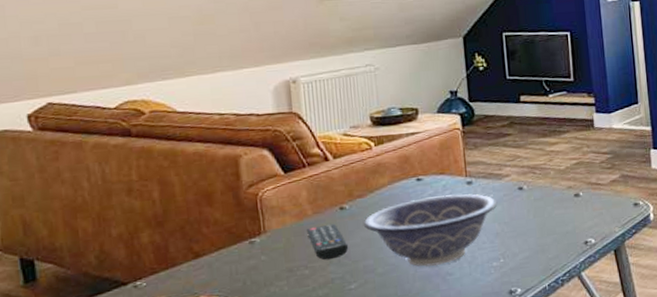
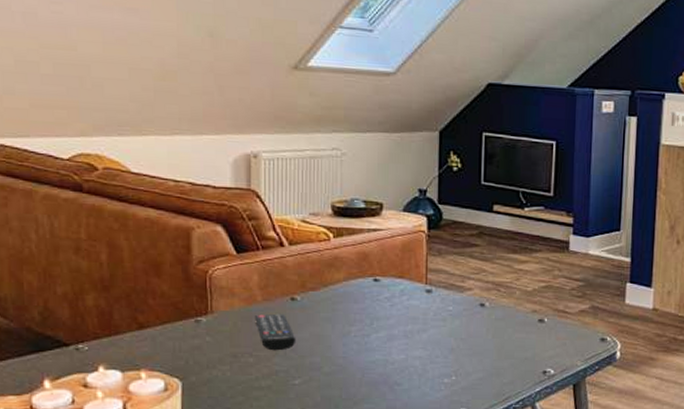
decorative bowl: present [363,194,498,267] -> none [313,300,456,374]

